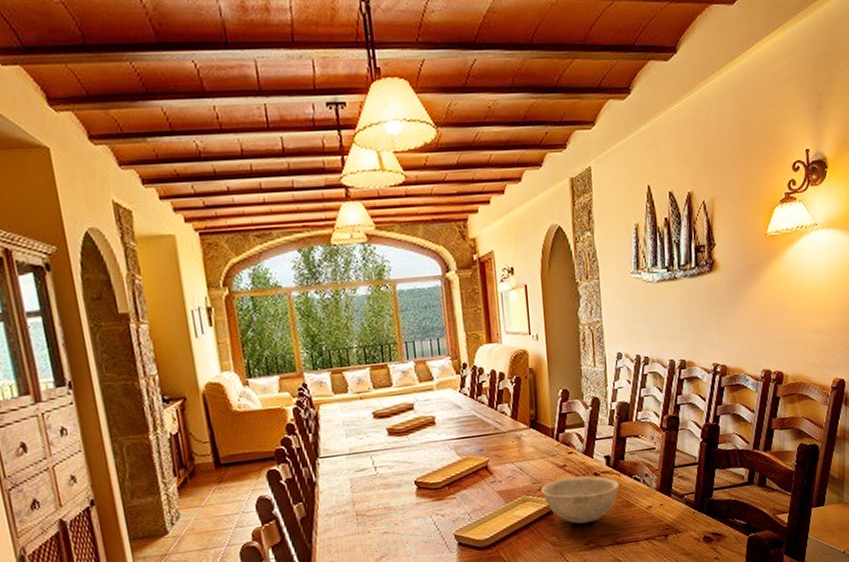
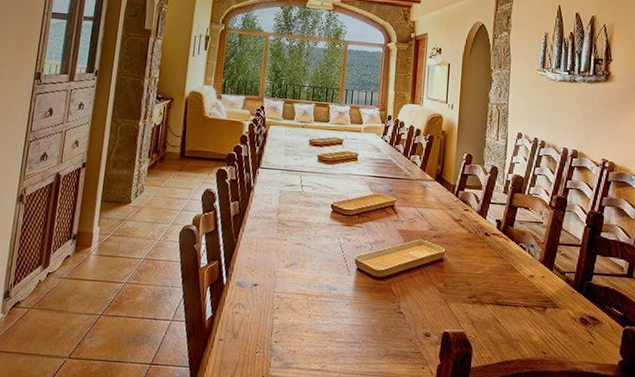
bowl: present [540,475,620,524] -> none [436,230,507,278]

